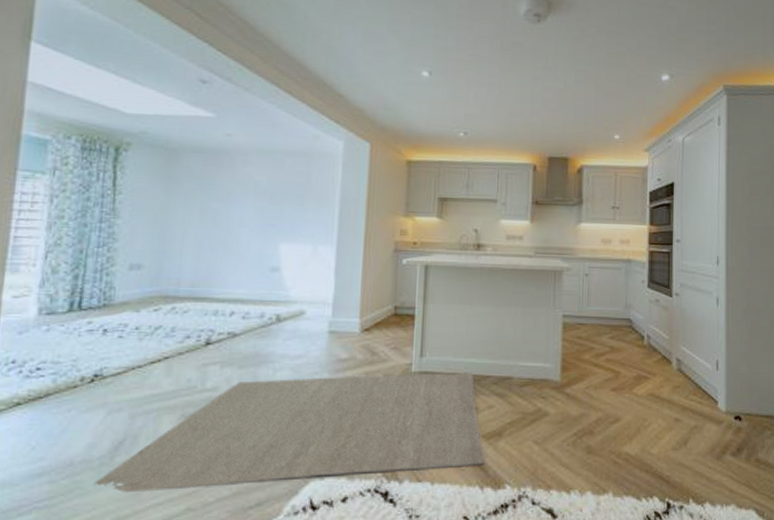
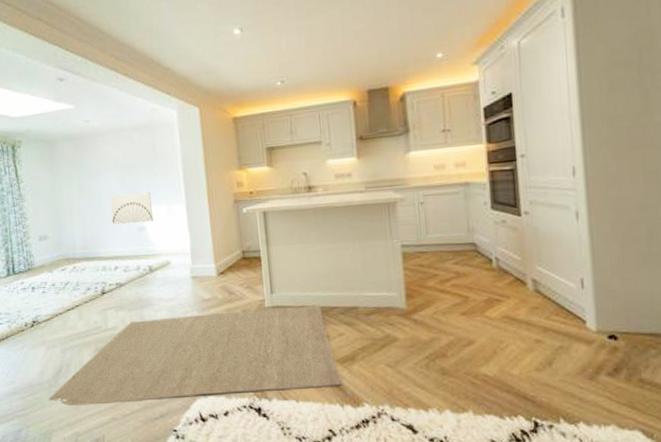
wall art: none [237,225,294,261] -> present [109,192,153,224]

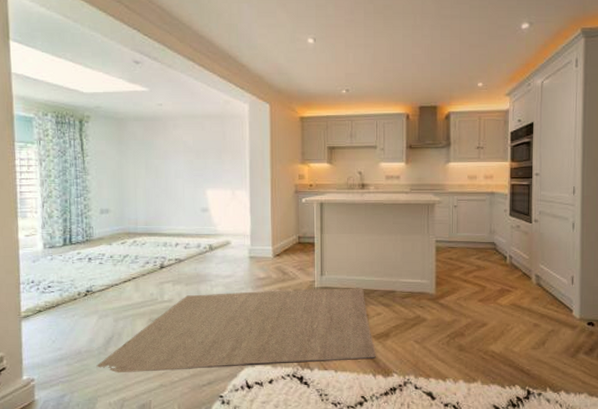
wall art: present [109,192,153,224] -> none [176,176,217,204]

